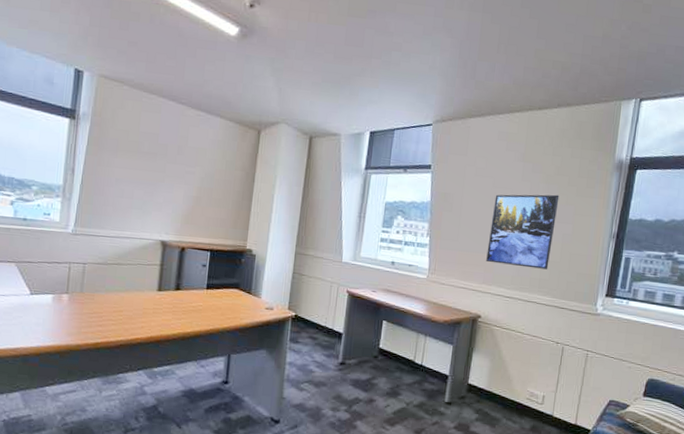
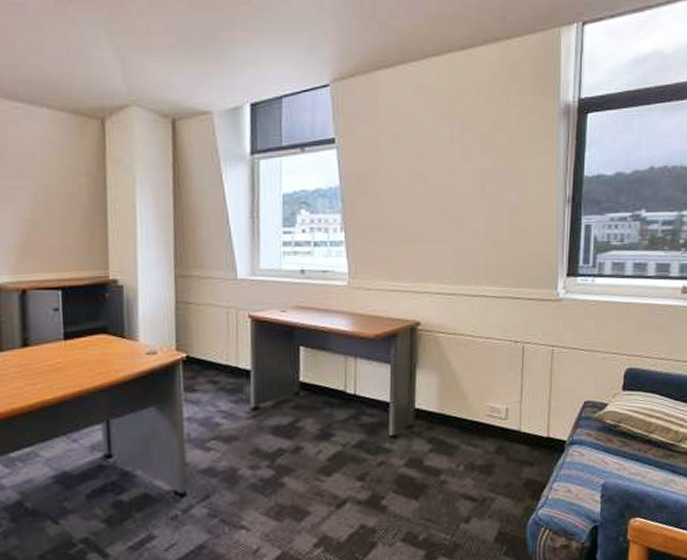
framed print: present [486,194,559,270] -> none [418,157,499,254]

